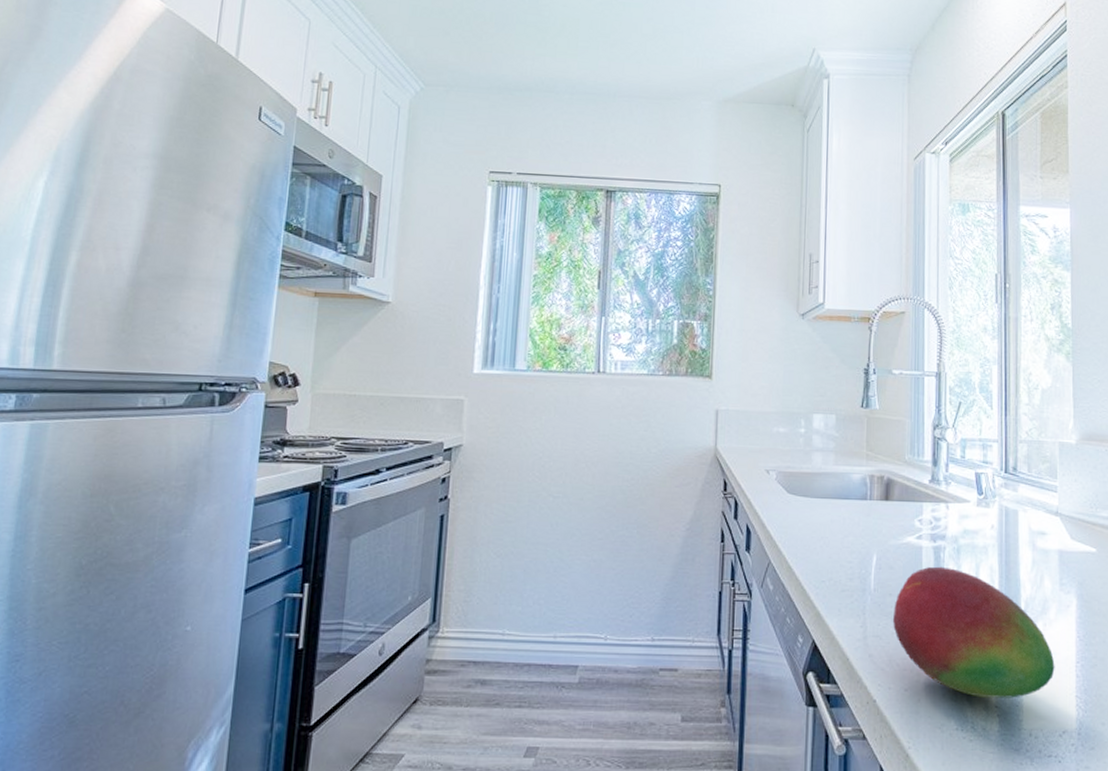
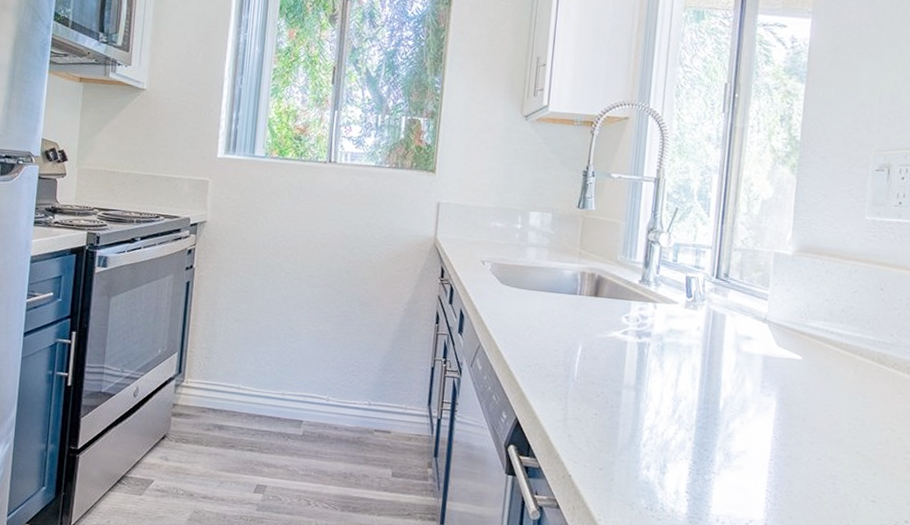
fruit: present [892,566,1055,698] -> none [592,360,749,486]

